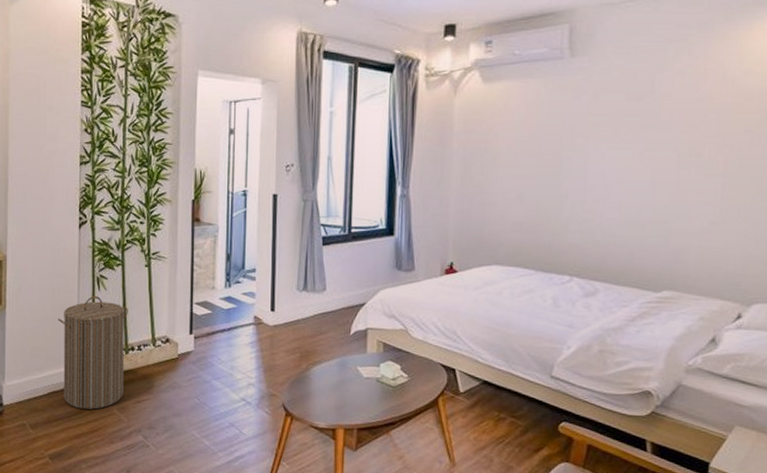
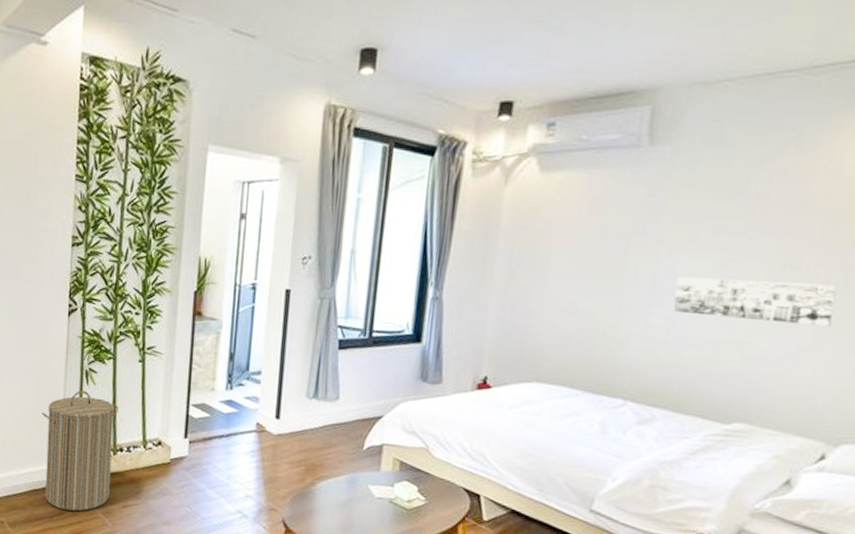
wall art: none [603,167,735,203] -> present [673,276,837,326]

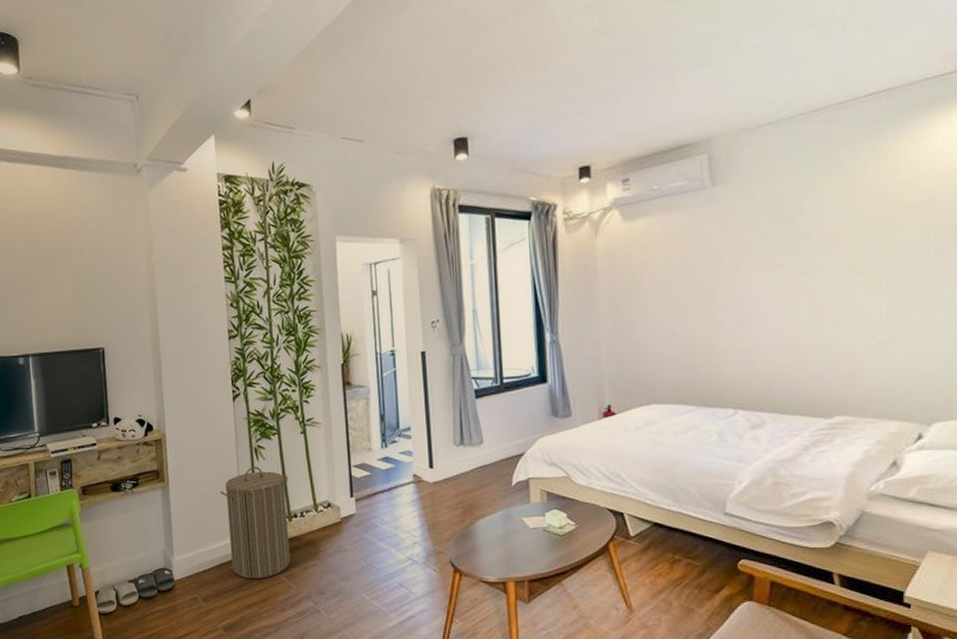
wall art: present [673,276,837,326] -> none [760,284,901,325]

